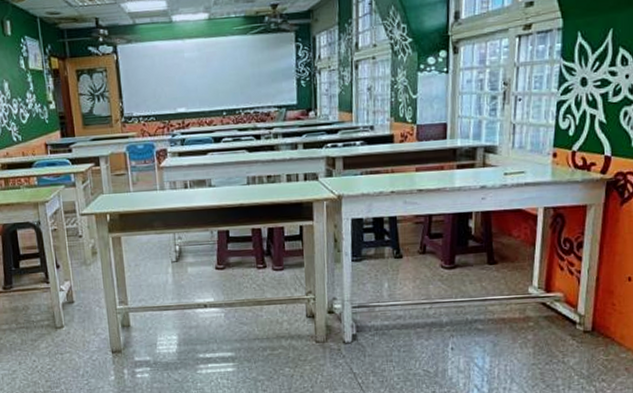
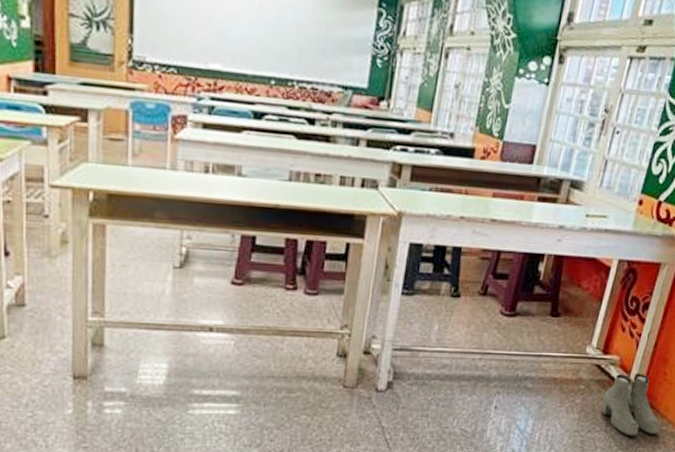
boots: none [554,306,619,366] -> present [601,373,660,437]

